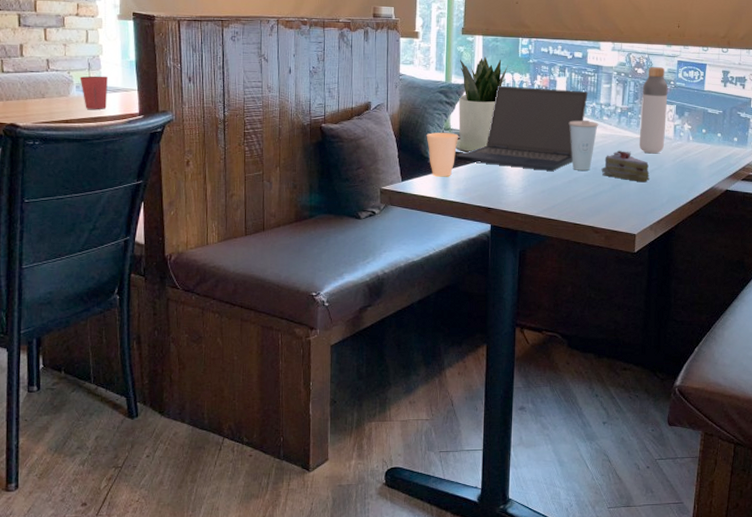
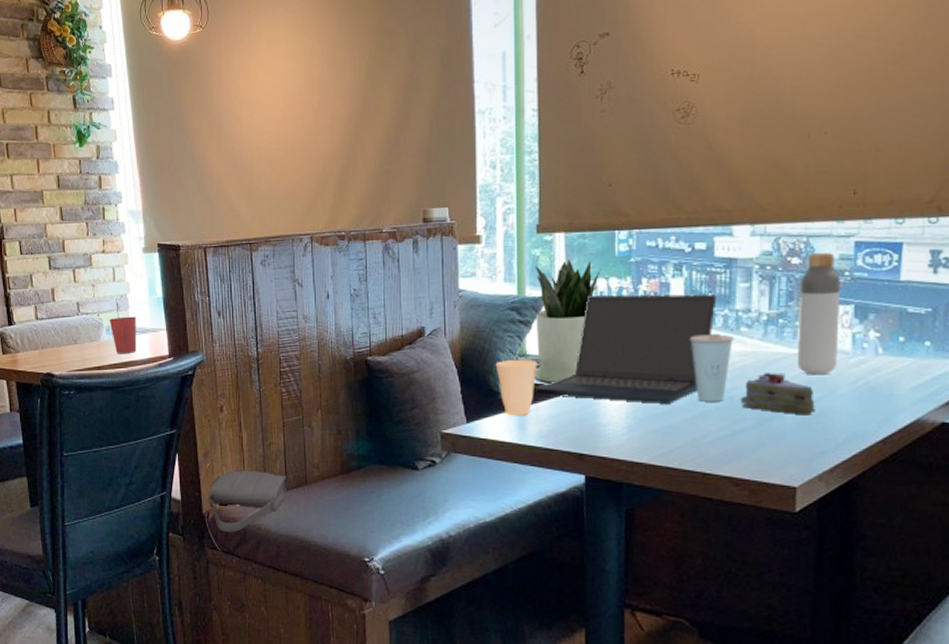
shoulder bag: none [172,217,247,273] -> present [209,470,288,533]

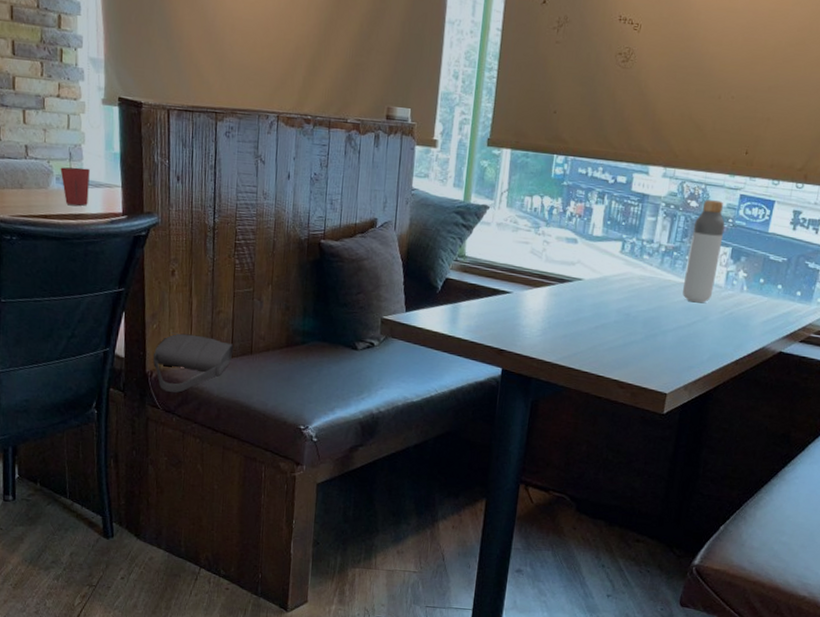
cup: present [495,360,538,416] -> none [437,259,475,311]
planter: present [534,259,601,384] -> none [469,174,538,285]
laptop: present [536,294,717,404] -> none [469,209,629,313]
cup: present [691,334,735,402] -> none [601,257,638,316]
cake: present [740,373,815,416] -> none [634,296,691,336]

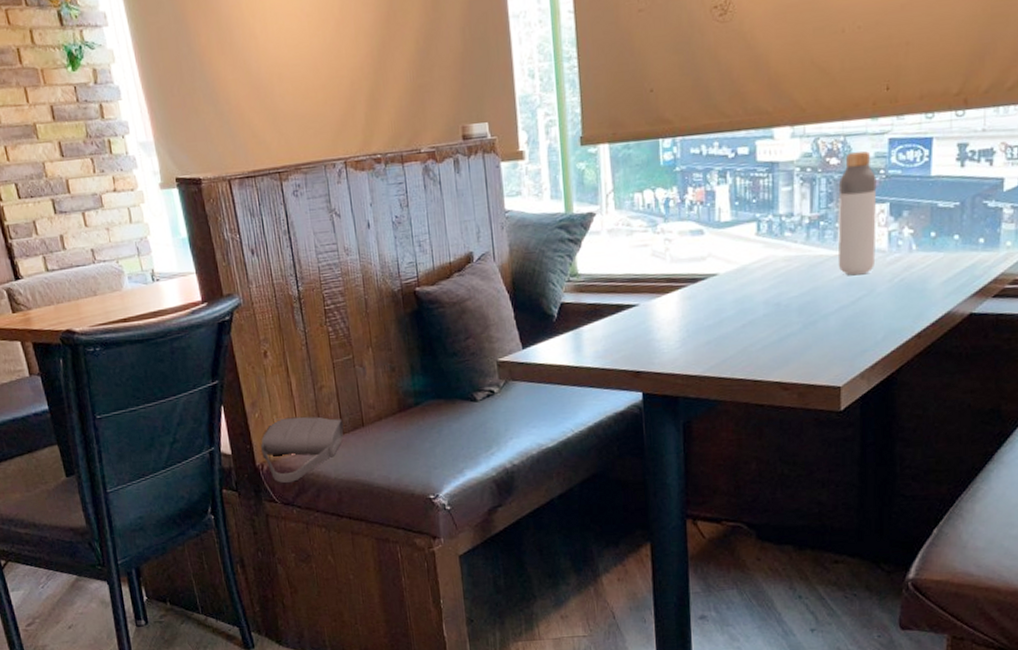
cup: present [60,167,90,206] -> none [130,260,165,303]

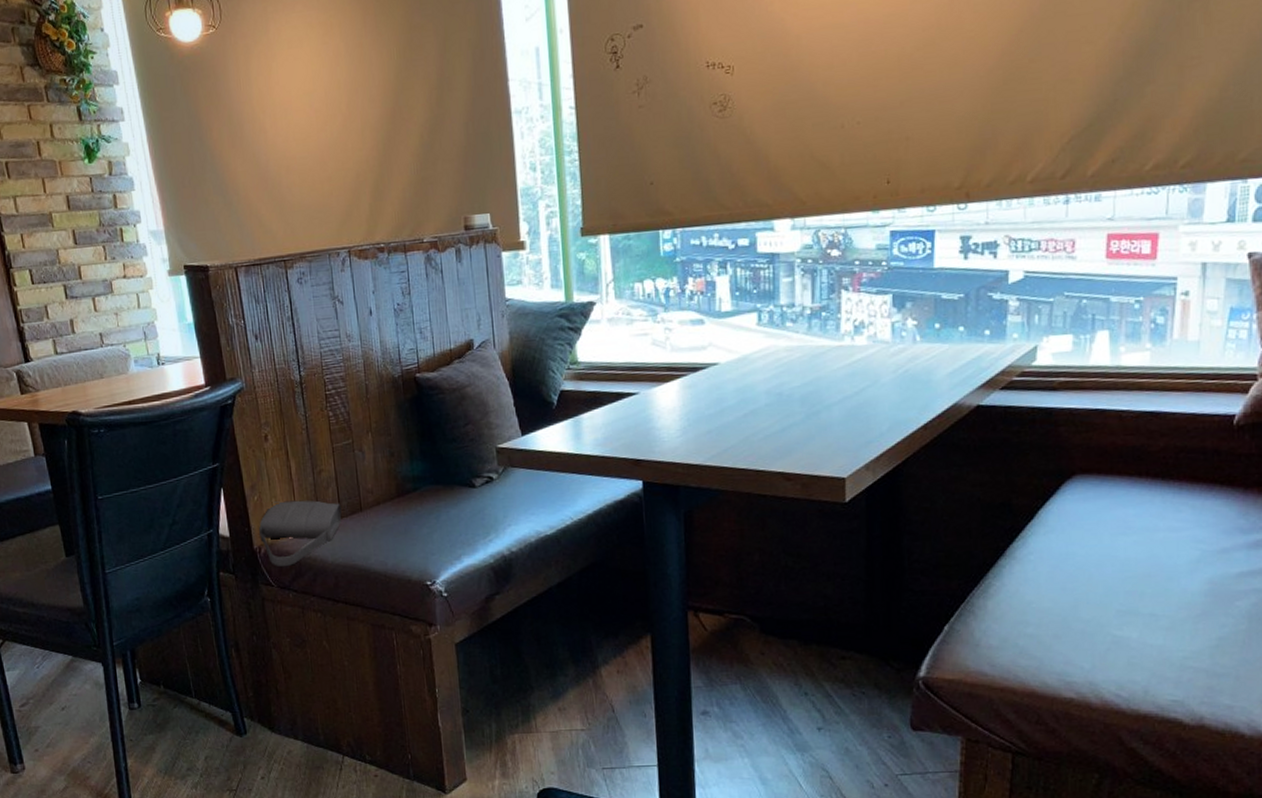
bottle: present [838,151,877,276] -> none [840,243,879,366]

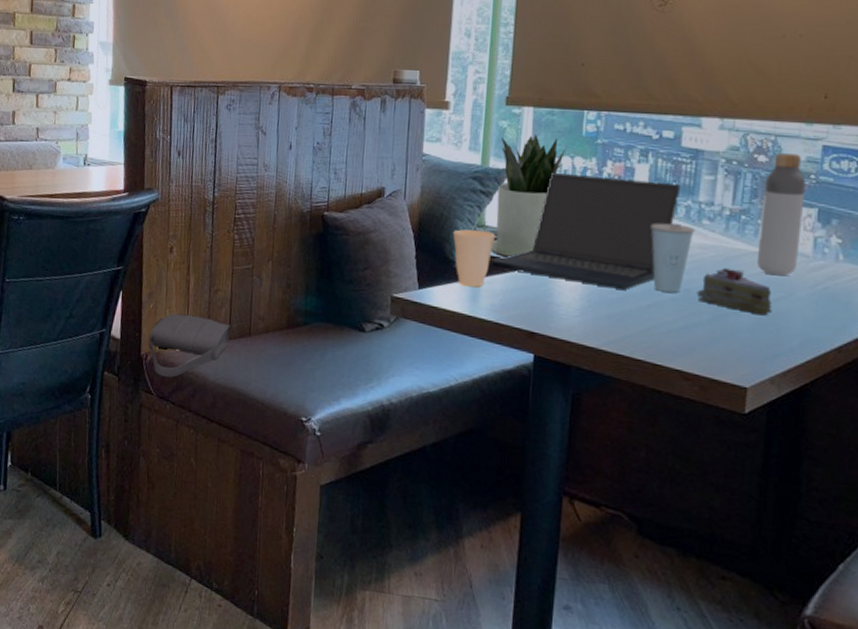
cup: none [547,367,590,426] -> present [452,229,496,287]
planter: none [582,261,647,391] -> present [491,134,567,258]
laptop: none [589,291,762,404] -> present [491,172,681,290]
cup: none [738,330,781,399] -> present [651,223,696,293]
cake: none [788,366,860,407] -> present [697,268,772,316]
bottle: none [840,243,879,366] -> present [756,153,806,276]

